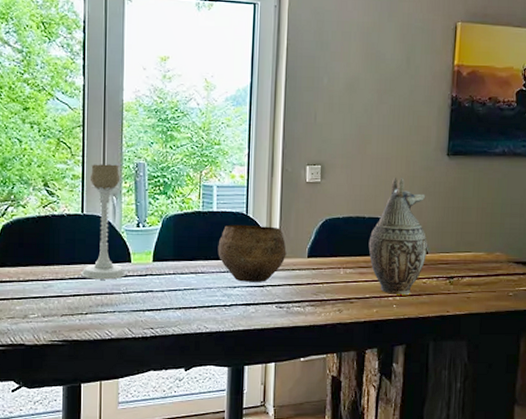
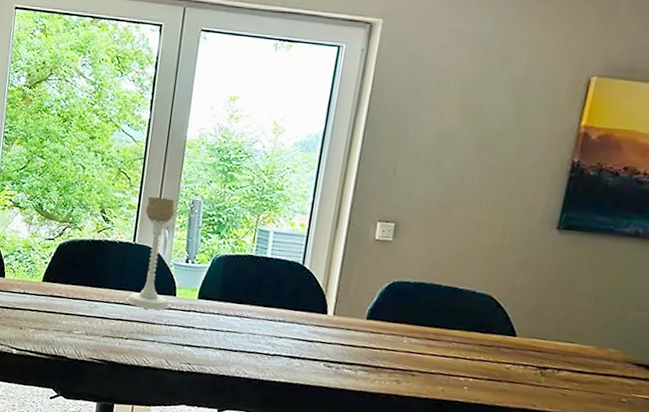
bowl: present [218,224,286,282] -> none [266,272,343,338]
decorative vase: present [368,177,427,295] -> none [441,245,523,379]

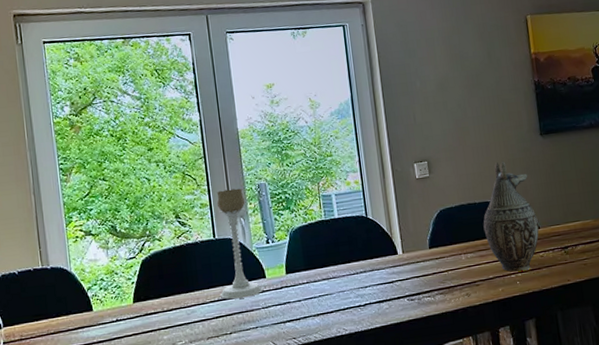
decorative vase: none [441,245,523,379] -> present [483,161,539,272]

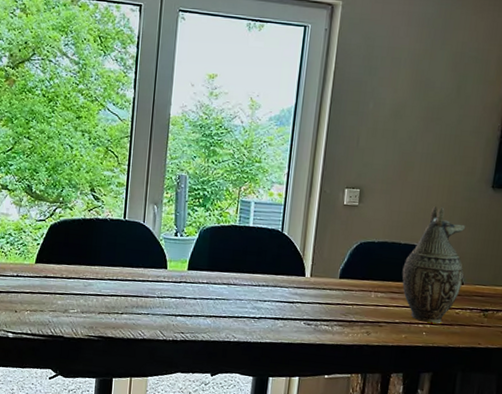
candle holder: present [216,188,264,300] -> none [118,173,163,284]

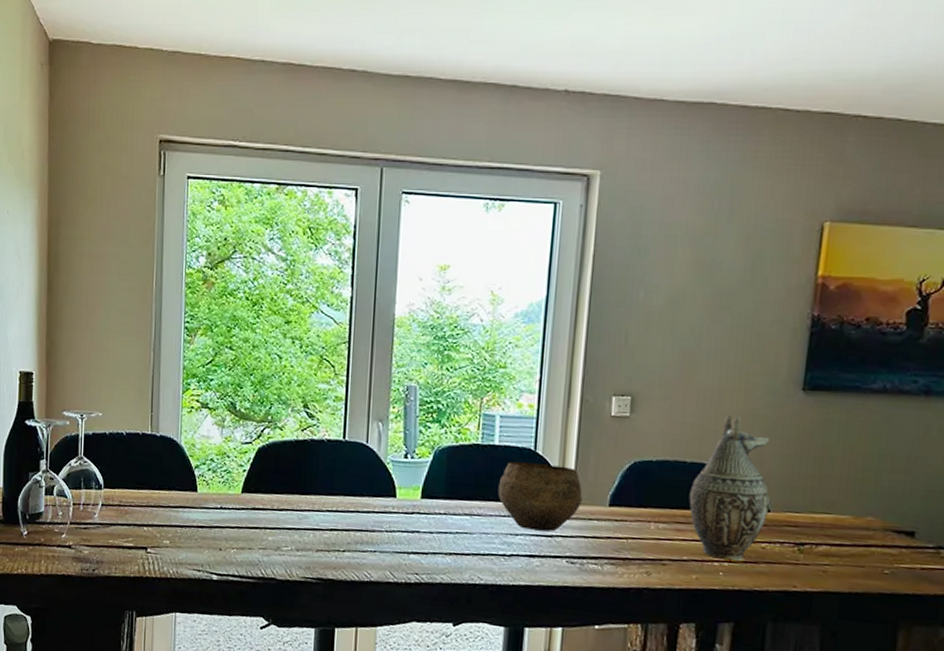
bowl: none [251,240,319,299] -> present [498,461,583,532]

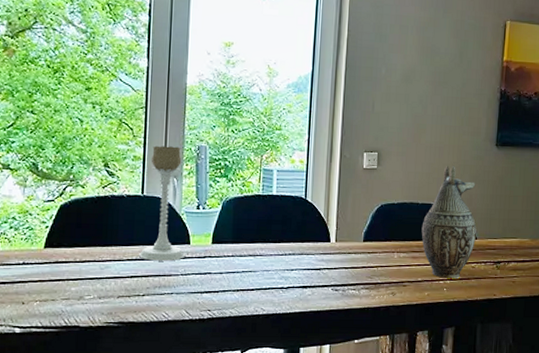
candle holder: none [339,385,391,516] -> present [138,145,186,261]
bowl: present [498,461,583,532] -> none [276,208,343,265]

